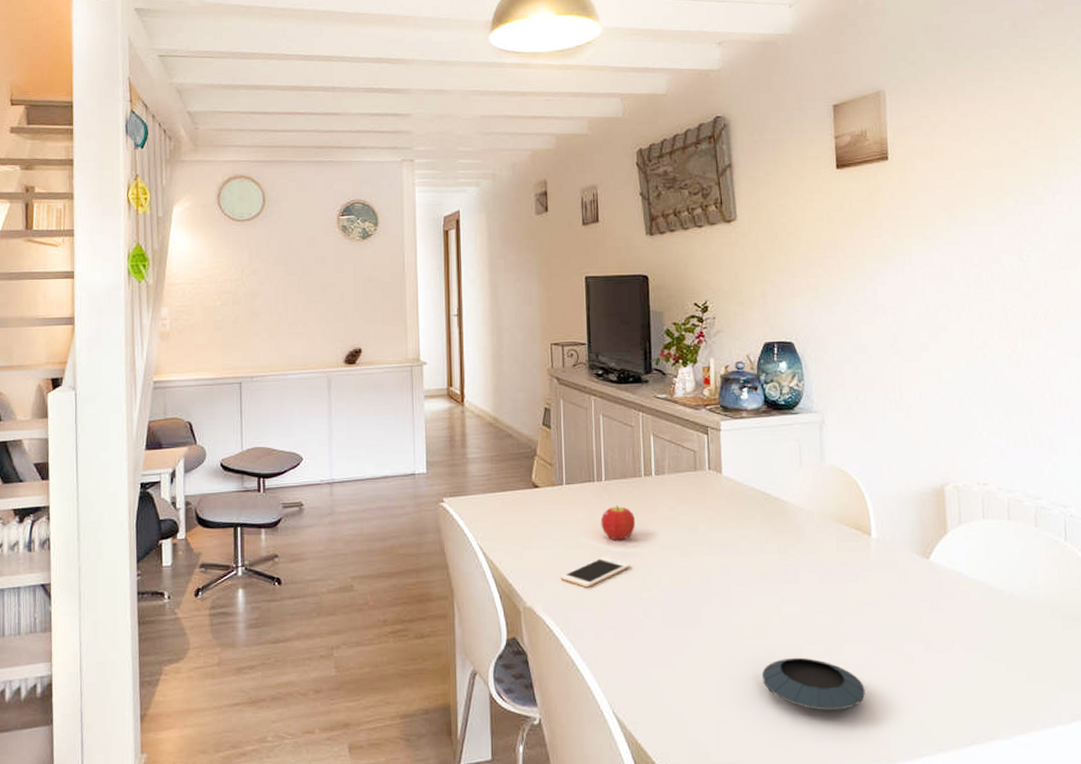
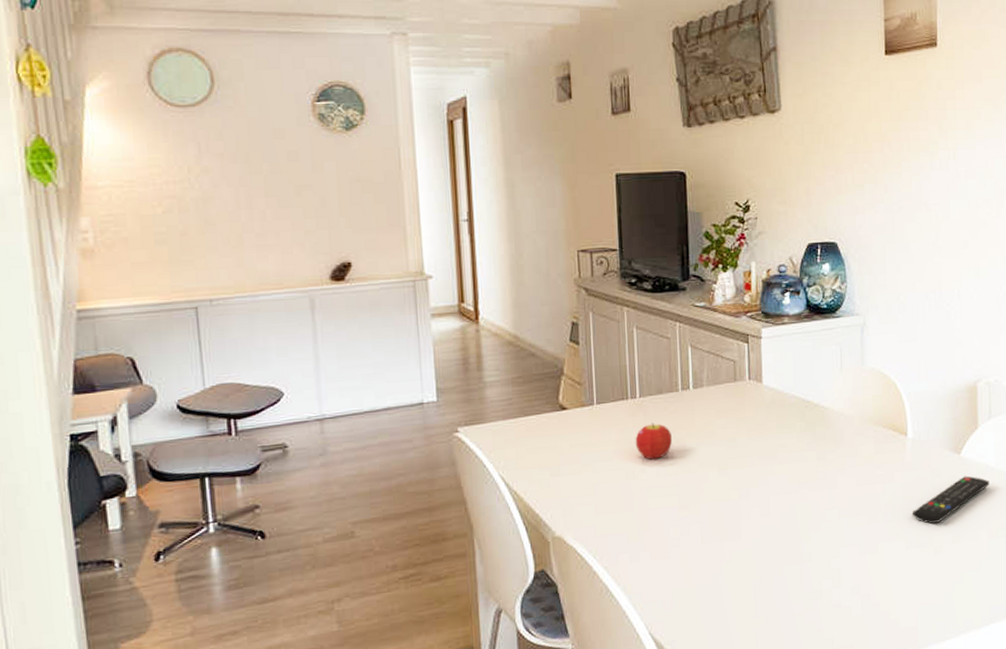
cell phone: present [560,557,631,588] -> none [592,477,667,511]
saucer: present [762,657,865,711] -> none [800,559,897,609]
remote control: none [880,582,963,630] -> present [913,476,989,524]

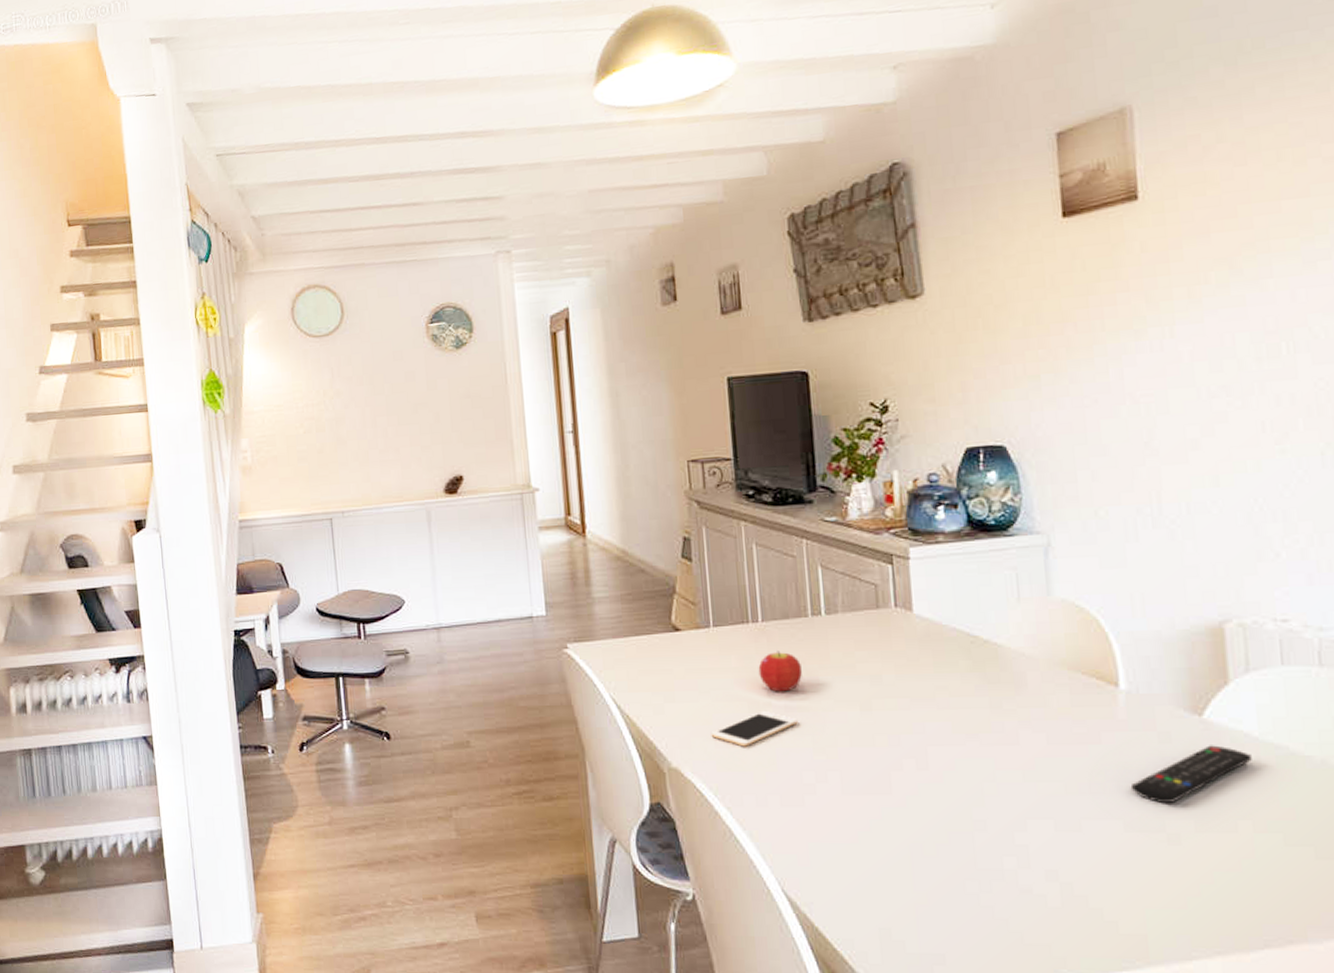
cell phone: none [592,477,667,511] -> present [711,711,798,747]

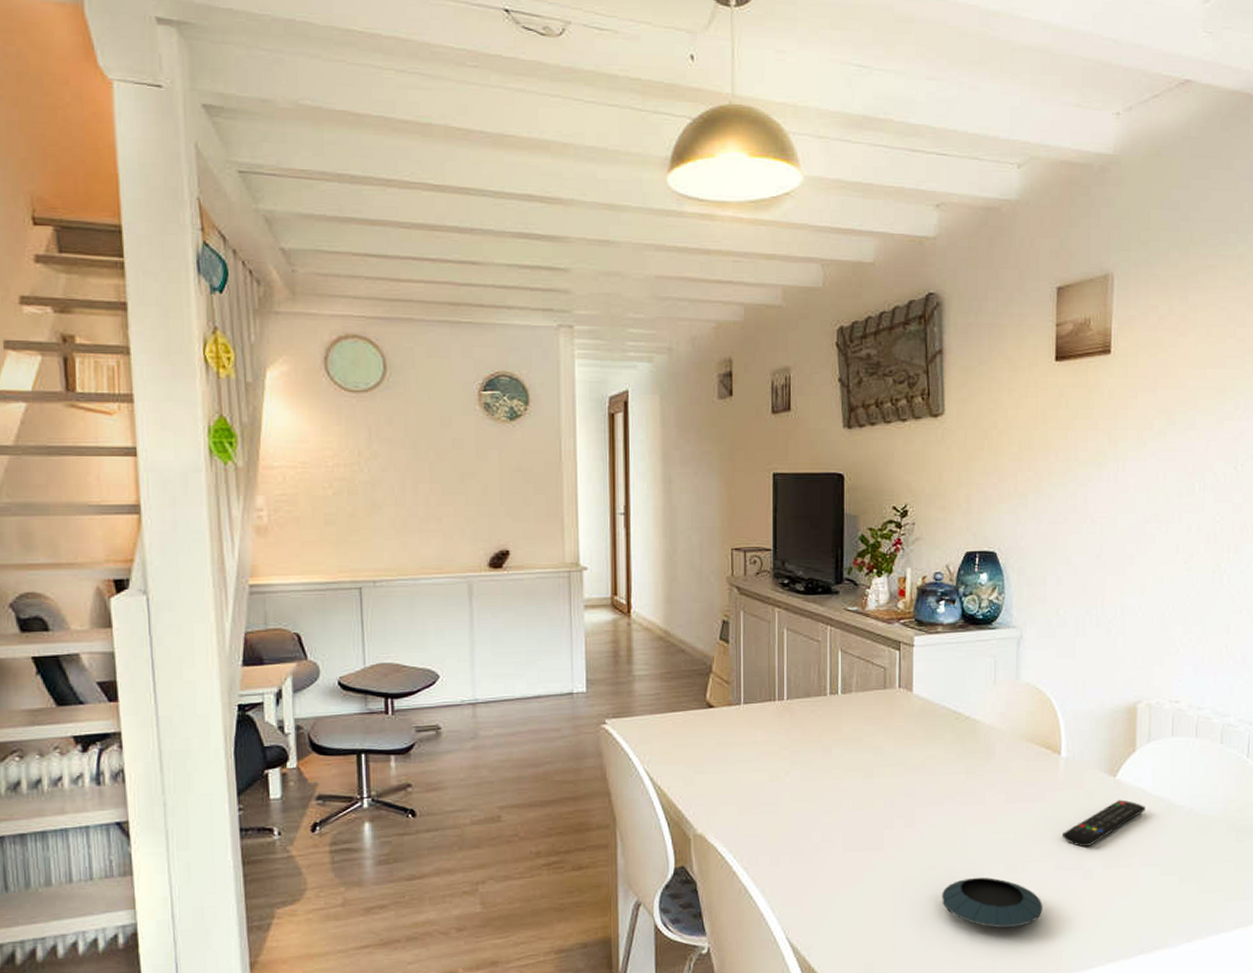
cell phone: present [711,711,798,747] -> none [734,780,811,813]
fruit: present [758,651,802,692] -> none [781,726,817,763]
saucer: none [972,833,1113,900] -> present [942,877,1043,929]

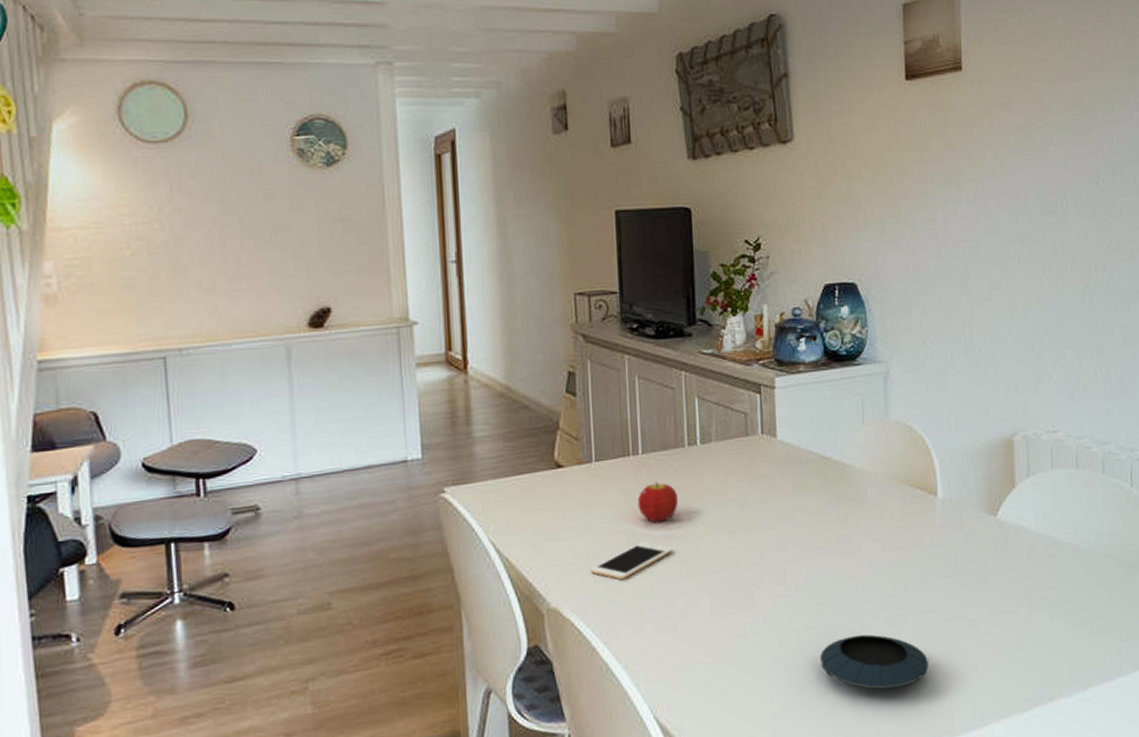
cell phone: none [734,780,811,813] -> present [590,542,673,580]
fruit: none [781,726,817,763] -> present [637,482,678,523]
remote control: present [1063,799,1145,848] -> none [945,540,1030,595]

